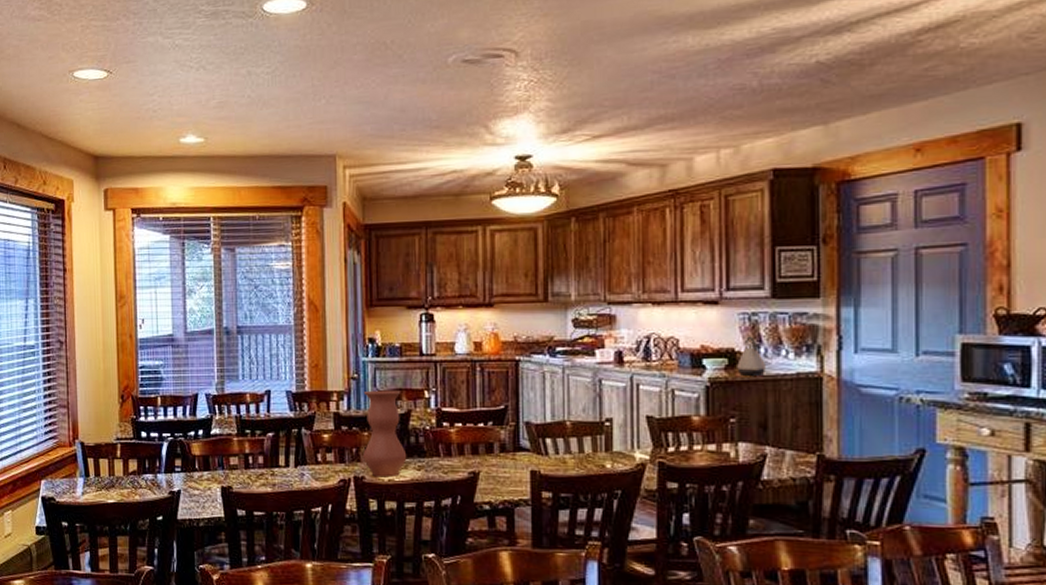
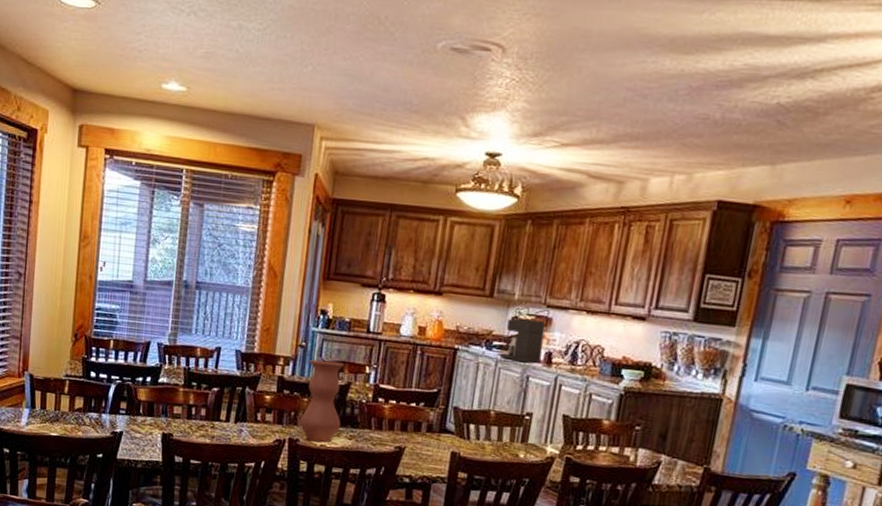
coffee maker: none [566,320,612,366] -> present [499,318,546,363]
kettle: present [737,336,766,376] -> none [650,353,676,391]

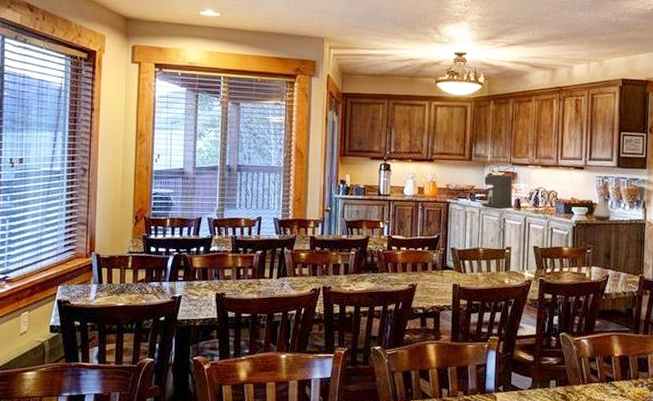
vase: present [300,359,344,443] -> none [331,220,364,288]
kettle: none [650,353,676,391] -> present [593,193,611,220]

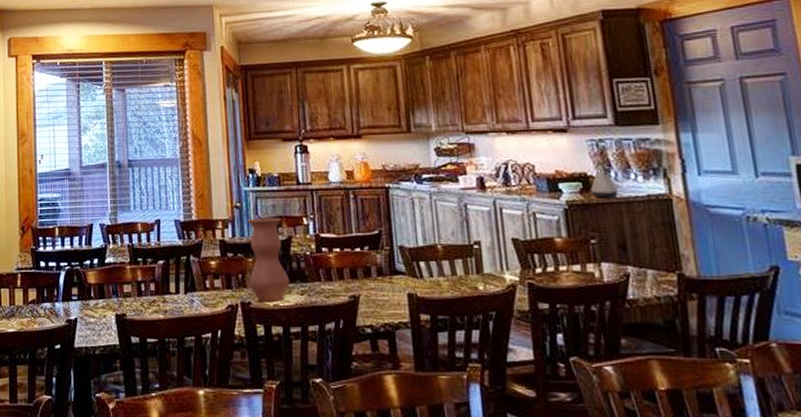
vase: none [331,220,364,288] -> present [246,218,290,303]
coffee maker: present [481,175,513,209] -> none [431,148,474,192]

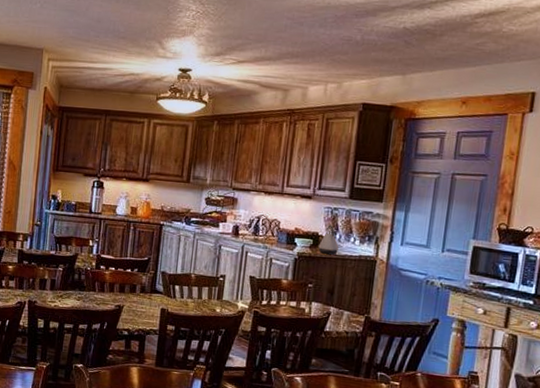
vase: present [246,218,290,303] -> none [37,235,72,304]

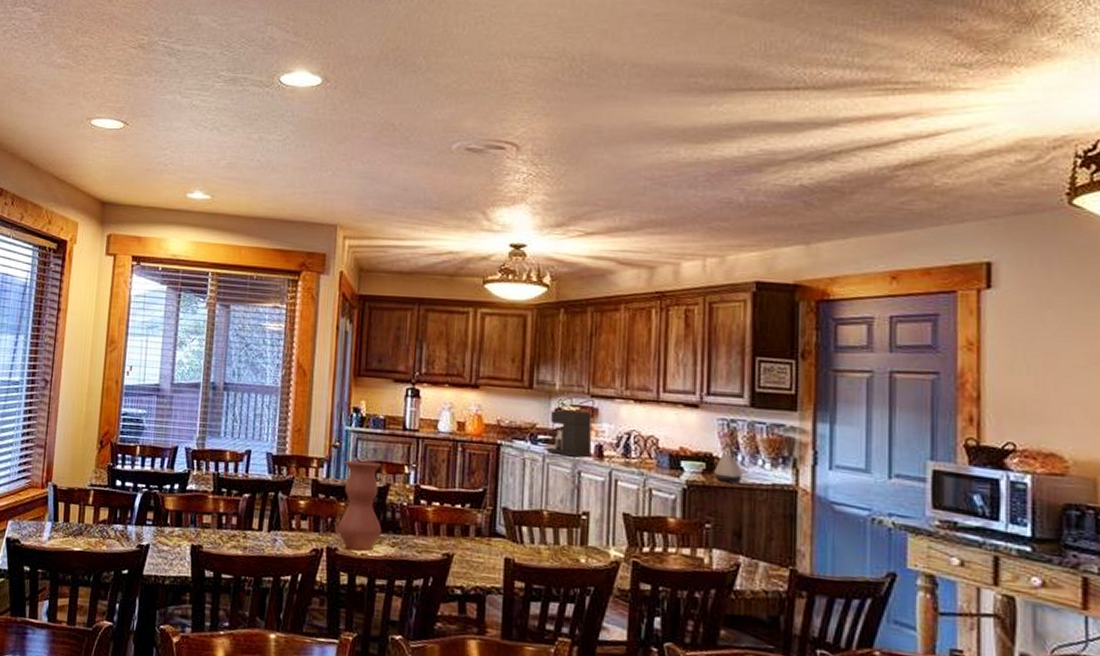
vase: none [37,235,72,304] -> present [338,460,382,552]
coffee maker: none [197,199,232,235] -> present [546,410,592,458]

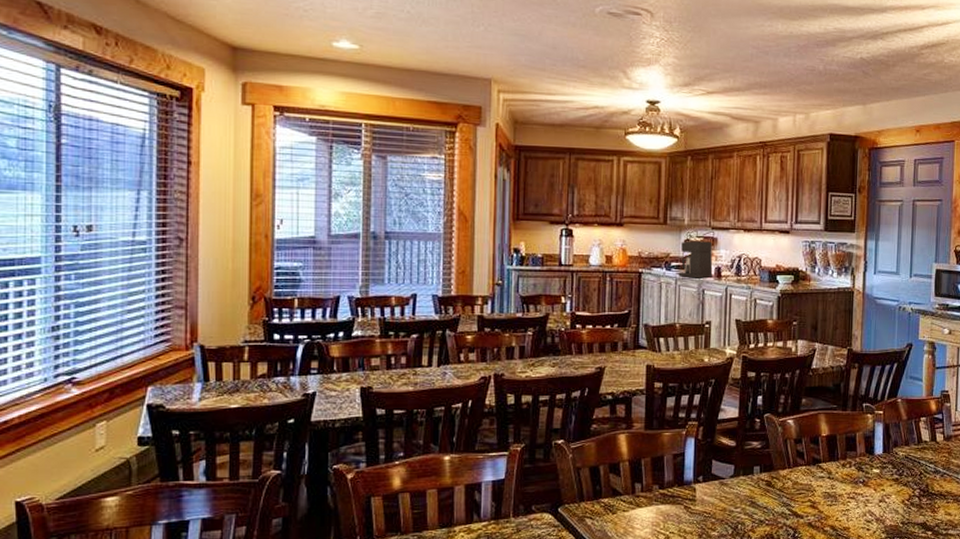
vase: present [338,460,382,552] -> none [504,296,543,374]
kettle: present [714,442,742,483] -> none [799,259,818,289]

